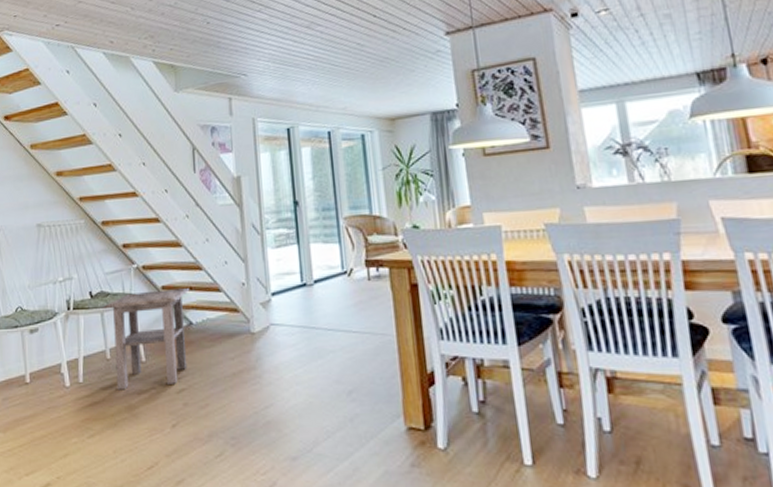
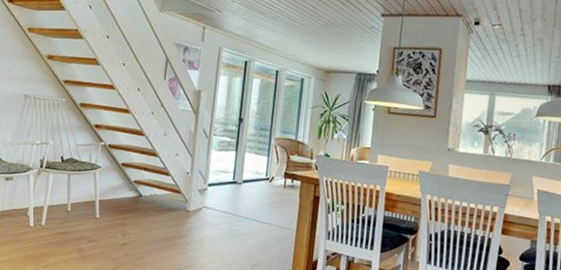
side table: present [102,288,190,390] -> none [70,163,145,239]

